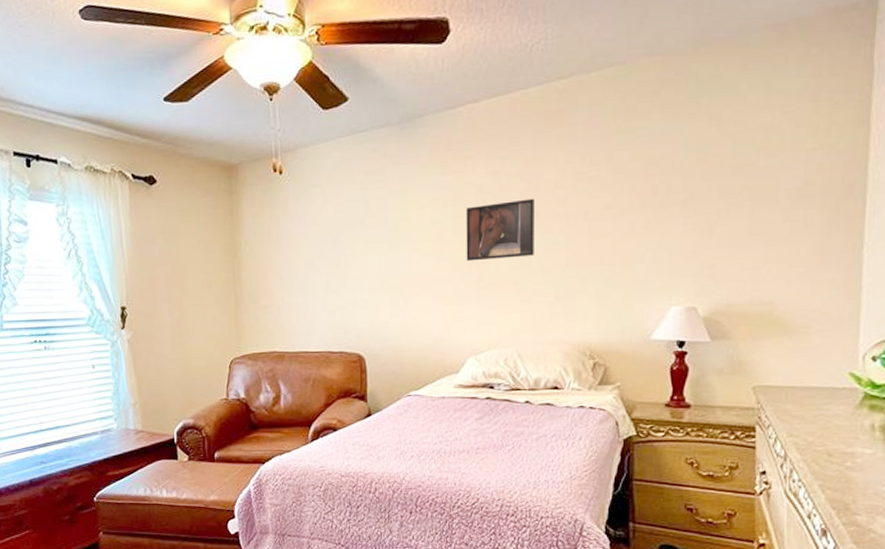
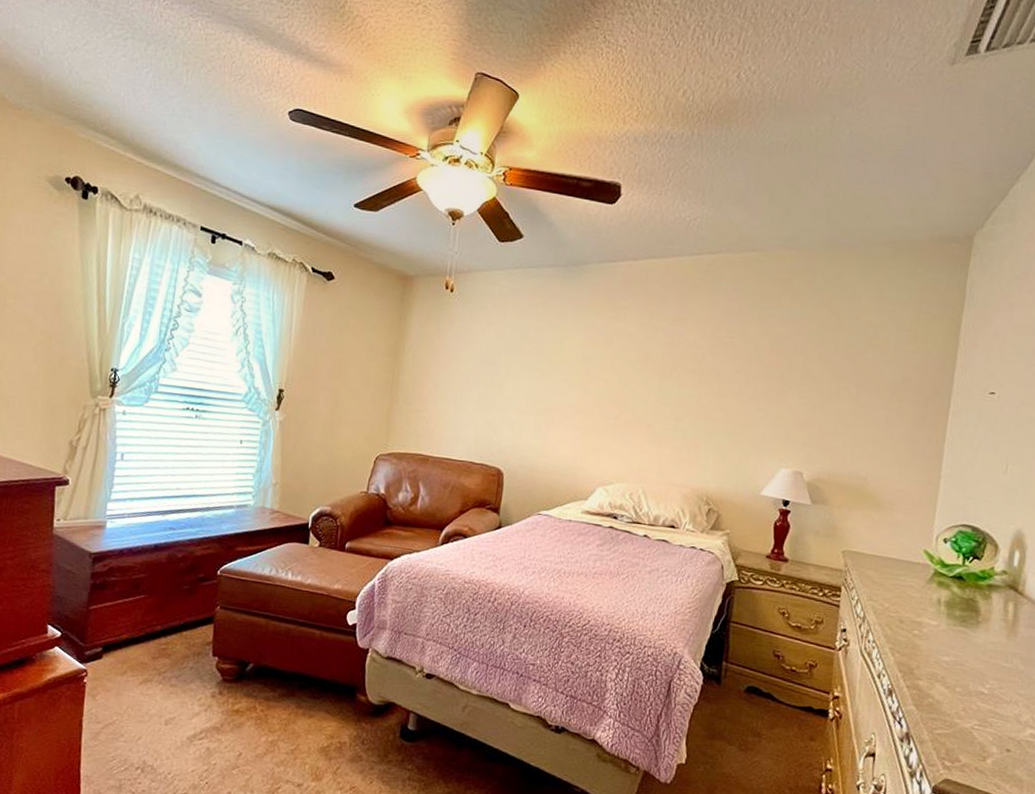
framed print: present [466,198,534,262] -> none [608,350,675,404]

